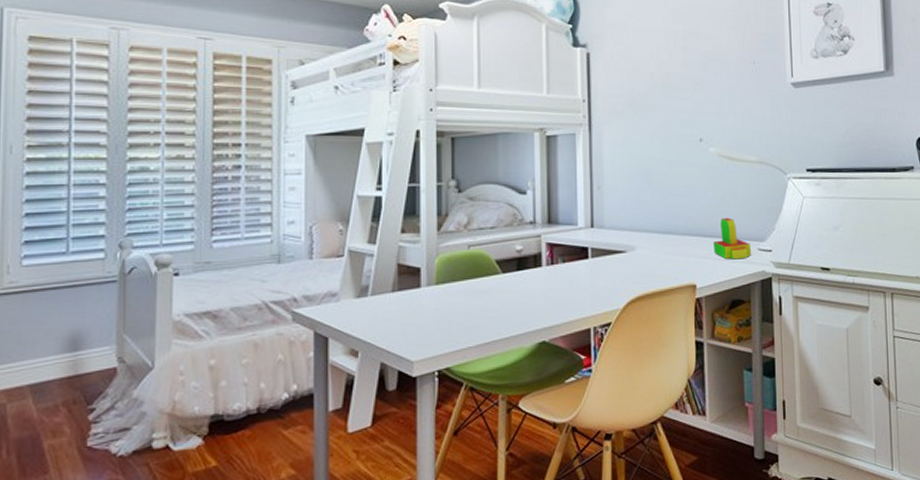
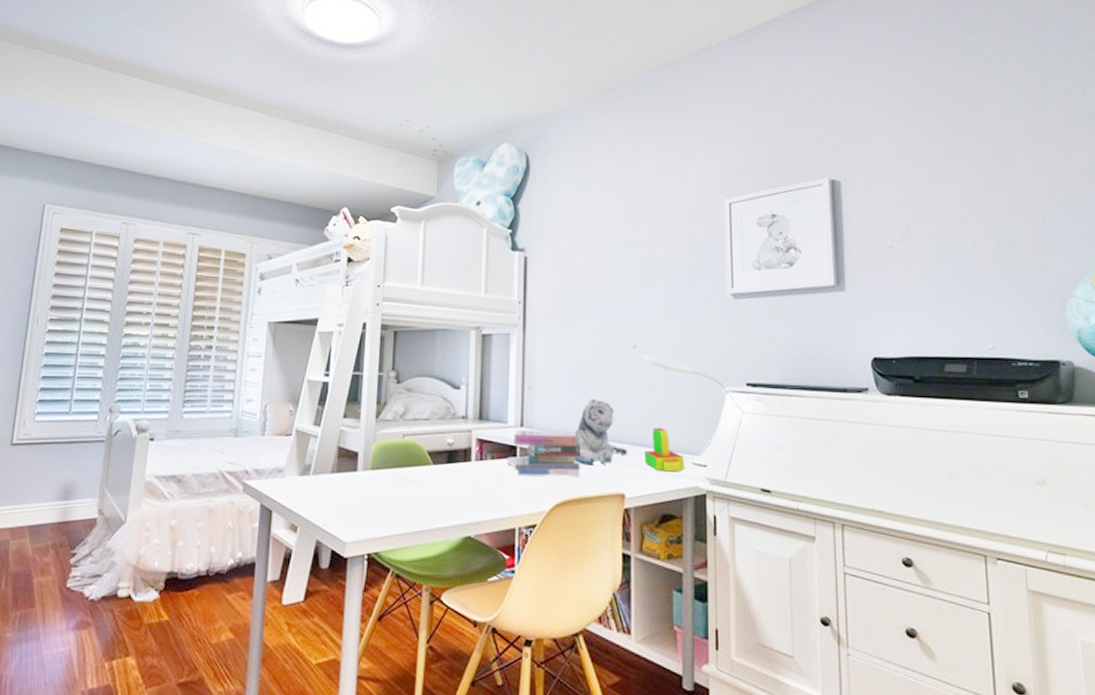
books: none [578,228,653,277] -> present [506,430,582,477]
plush toy: none [645,194,698,260] -> present [574,398,628,466]

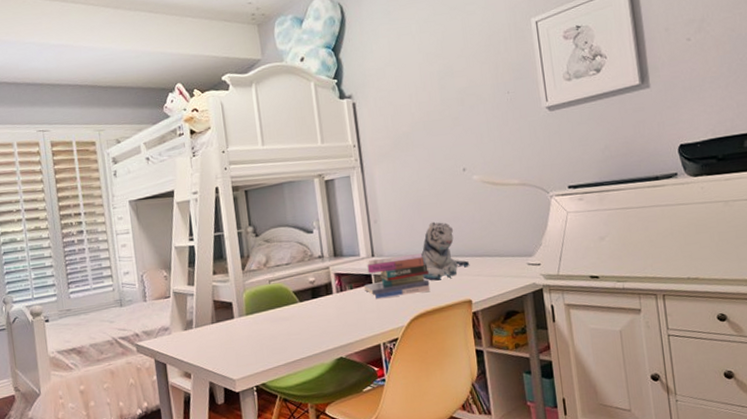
toy blocks: present [644,427,685,472] -> none [484,237,522,275]

